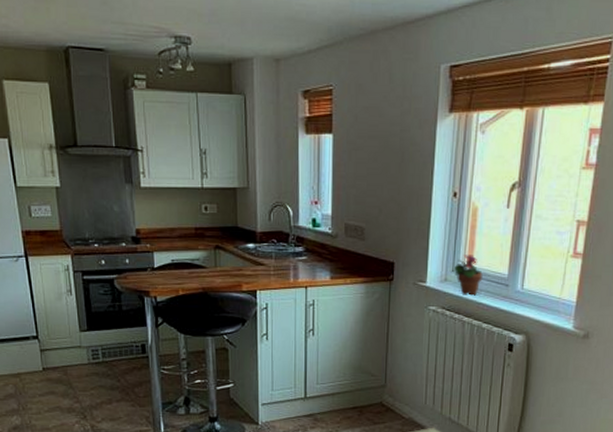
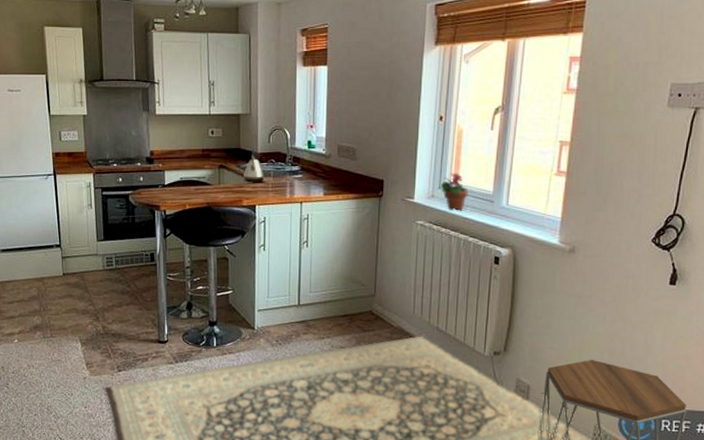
kettle: none [243,227,266,266] -> present [244,149,265,183]

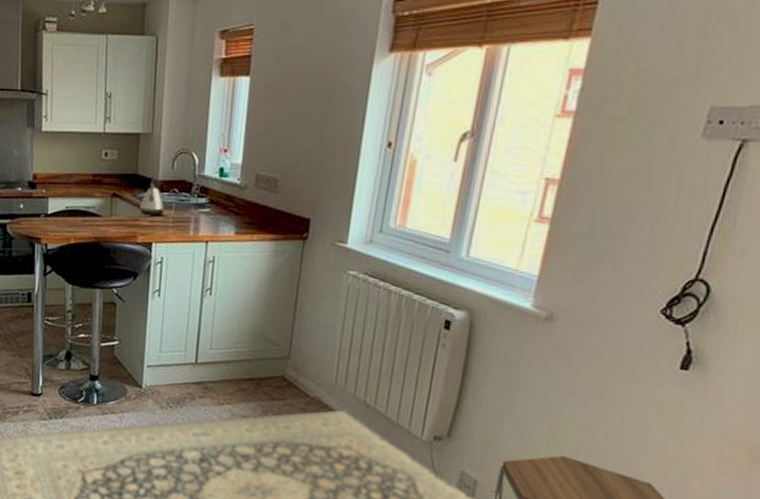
potted flower: present [441,172,468,211] -> none [382,212,418,262]

